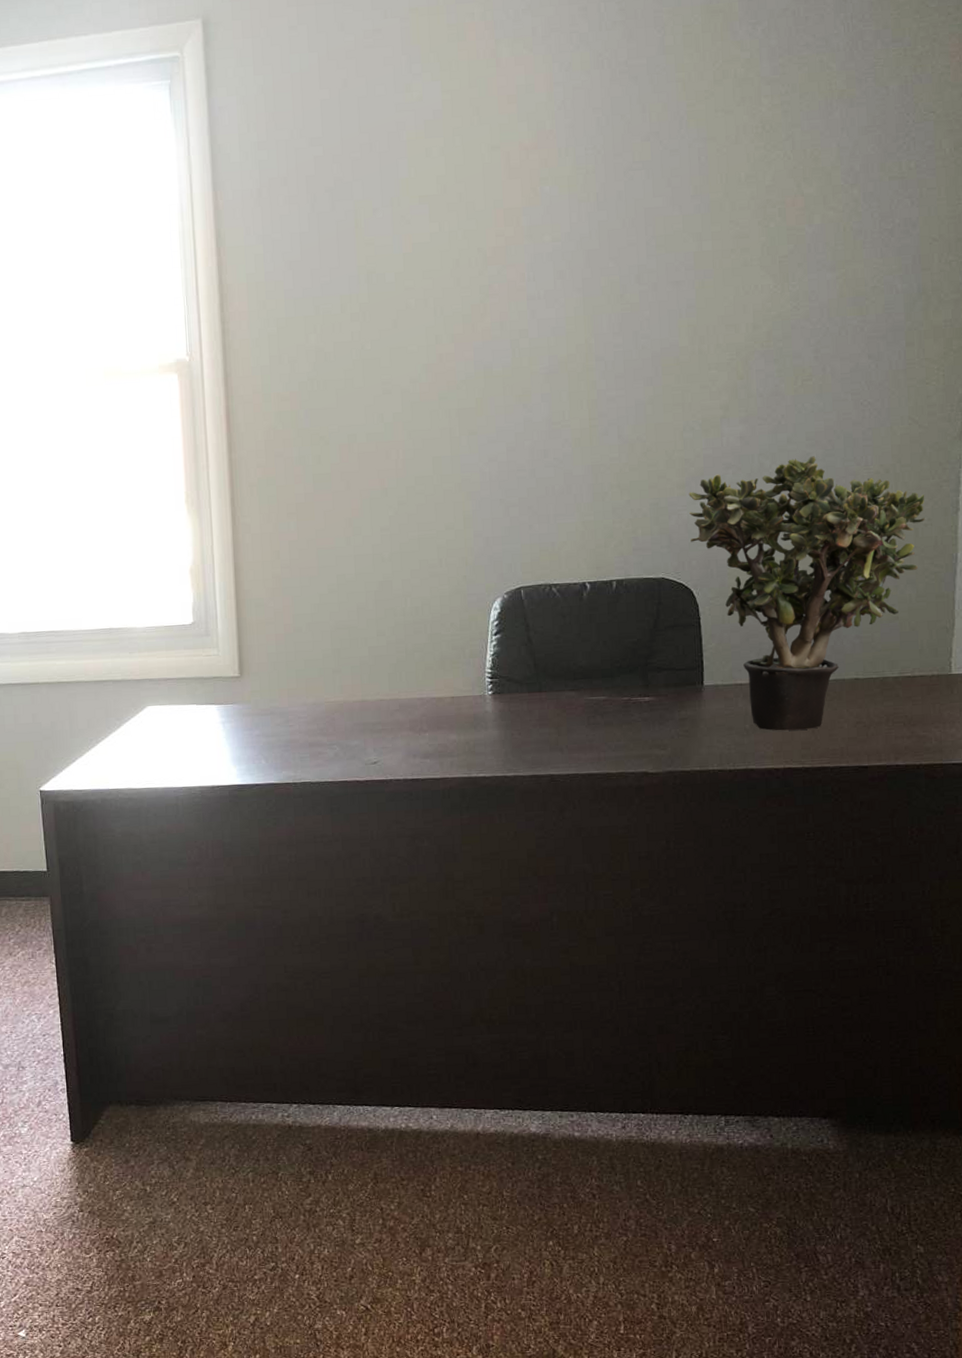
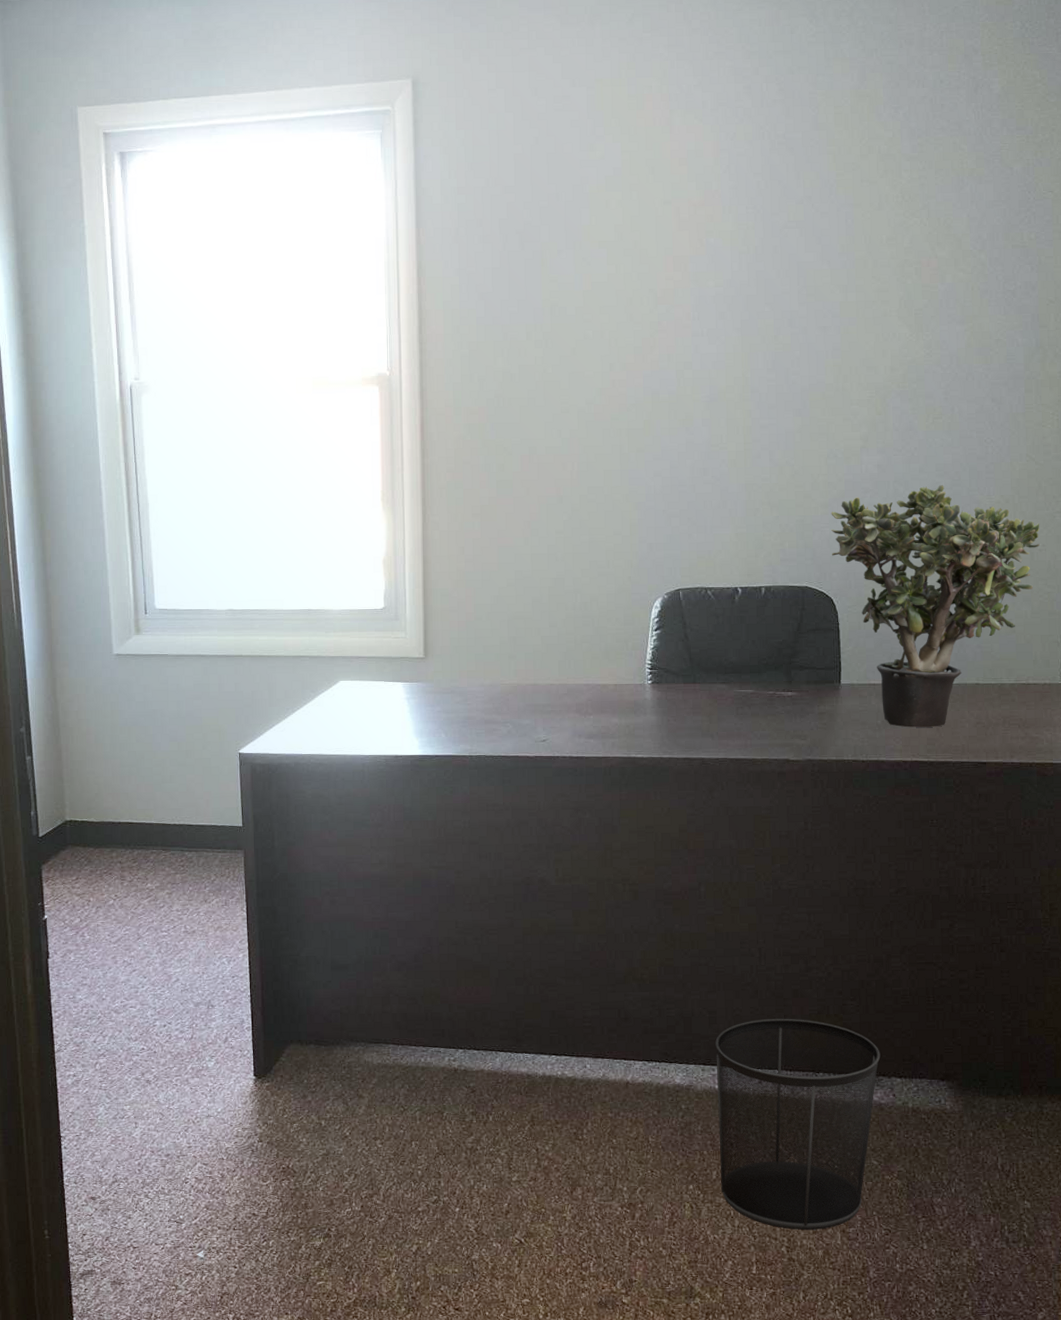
waste bin: none [573,1056,756,1285] -> present [715,1018,881,1230]

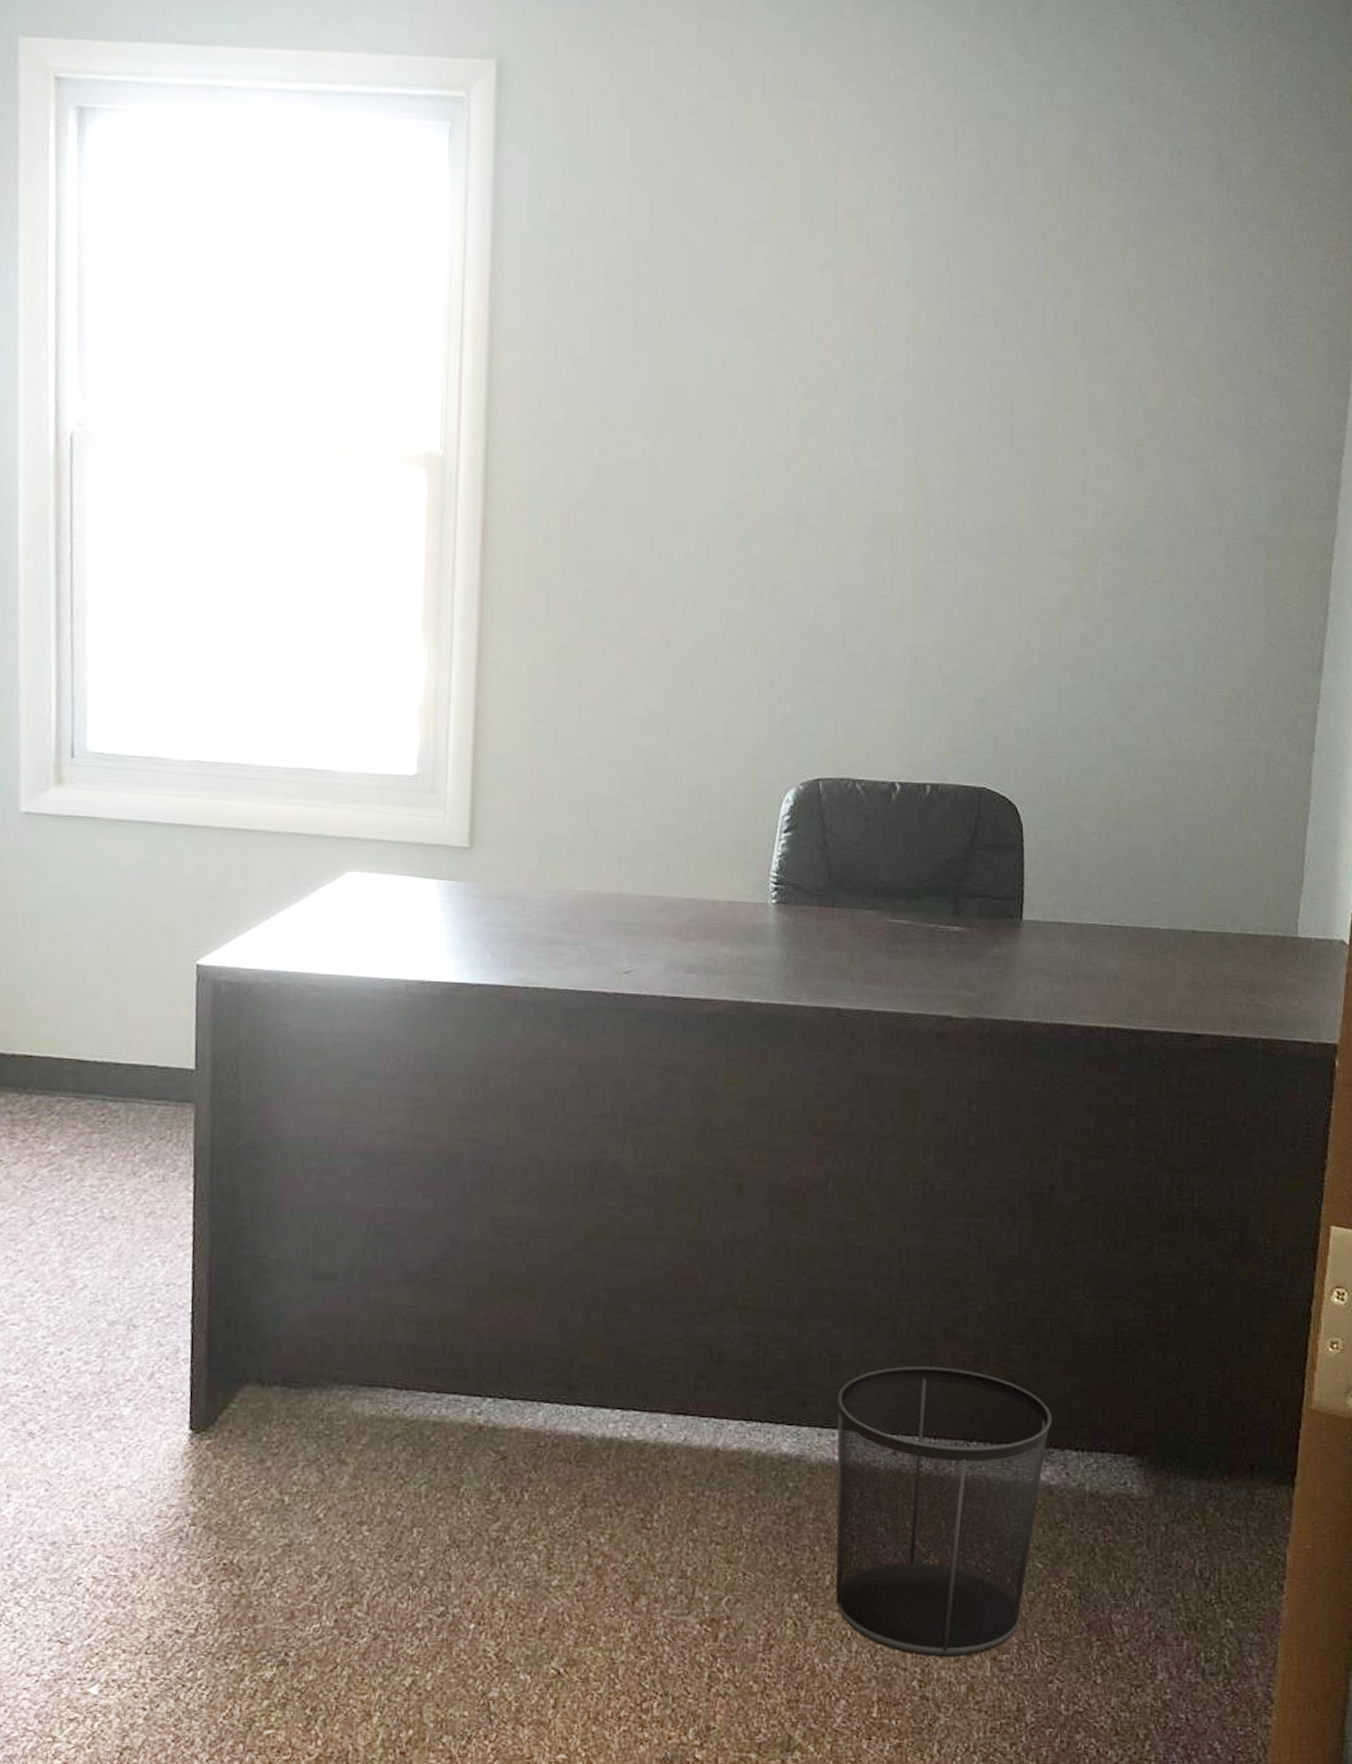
potted plant: present [831,485,1040,728] -> none [1018,669,1279,985]

